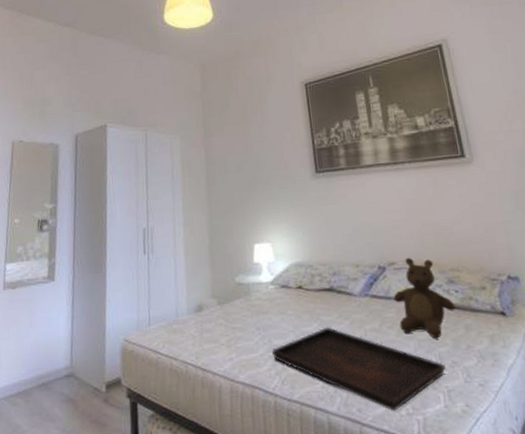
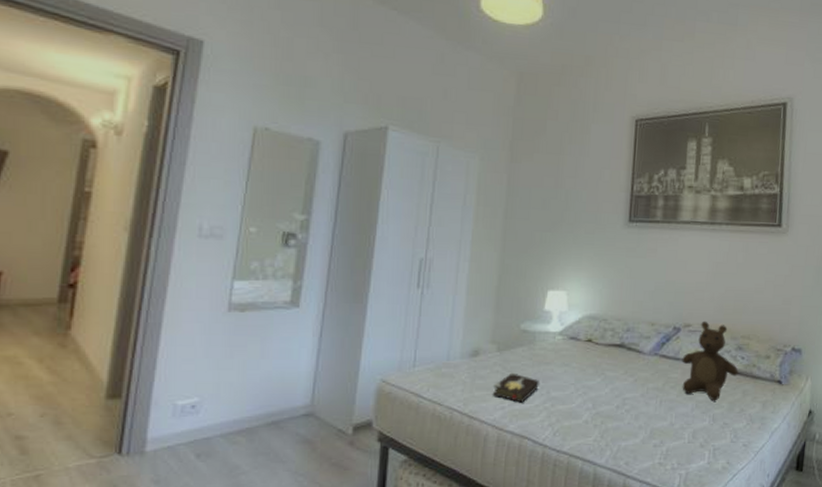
hardback book: none [219,324,261,353] -> present [492,372,539,403]
serving tray: present [271,326,447,412] -> none [547,382,718,466]

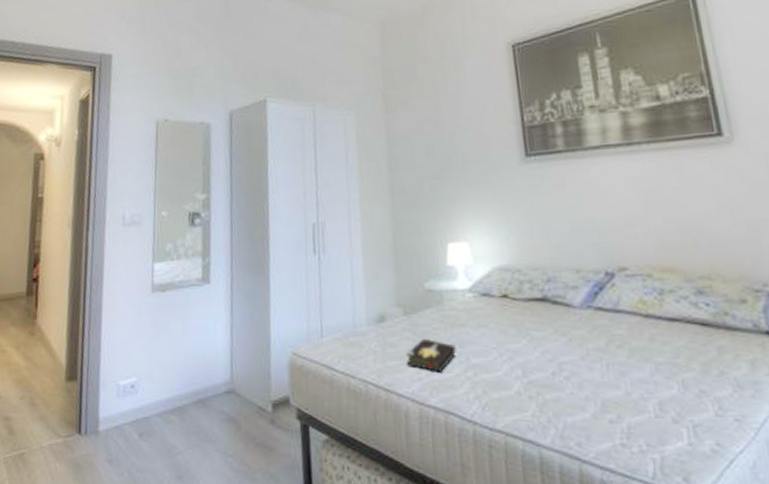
teddy bear: present [682,320,739,401] -> none [624,261,706,362]

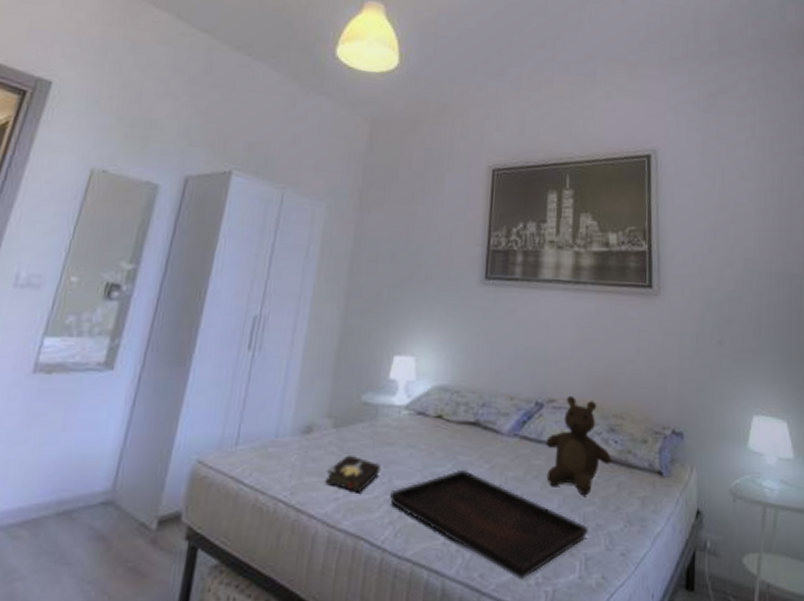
serving tray: none [469,344,693,448] -> present [389,469,590,580]
teddy bear: none [624,261,706,362] -> present [545,395,612,496]

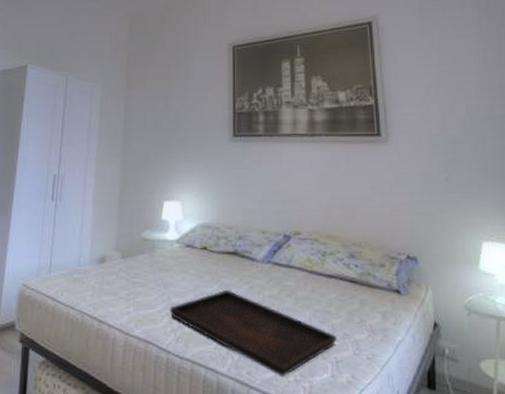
hardback book: present [324,454,380,493] -> none [118,279,160,308]
teddy bear: present [545,395,612,496] -> none [295,228,353,311]

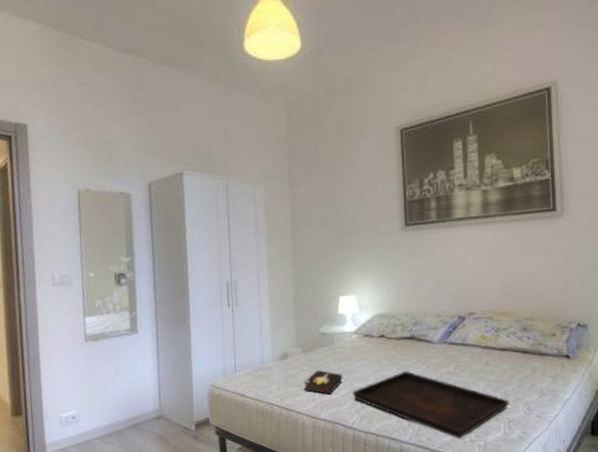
hardback book: none [118,279,160,308] -> present [303,369,343,395]

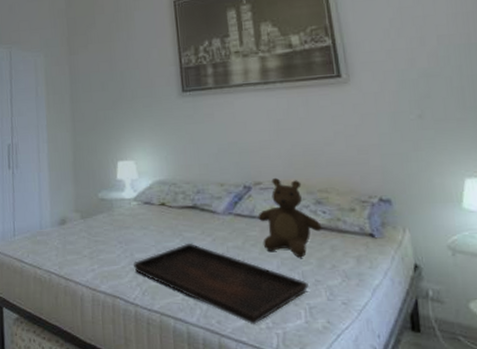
hardback book: present [303,369,343,395] -> none [82,237,123,265]
teddy bear: none [469,307,526,379] -> present [258,177,322,258]

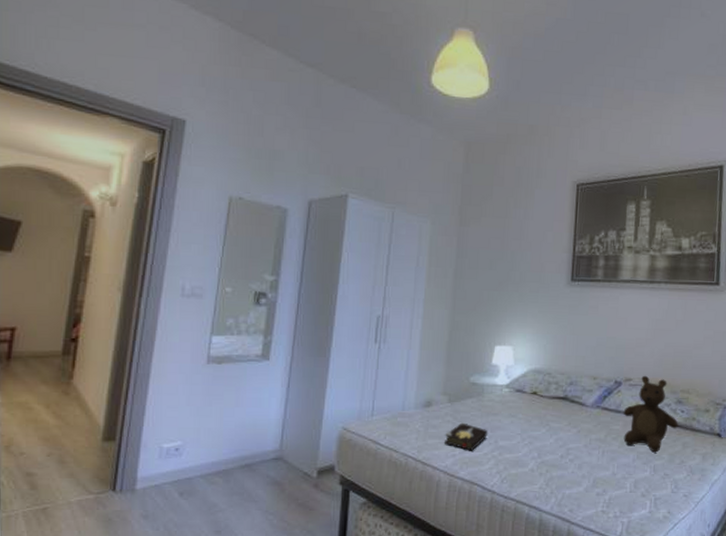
hardback book: none [82,237,123,265] -> present [443,422,488,451]
serving tray: present [133,242,310,325] -> none [495,433,659,514]

